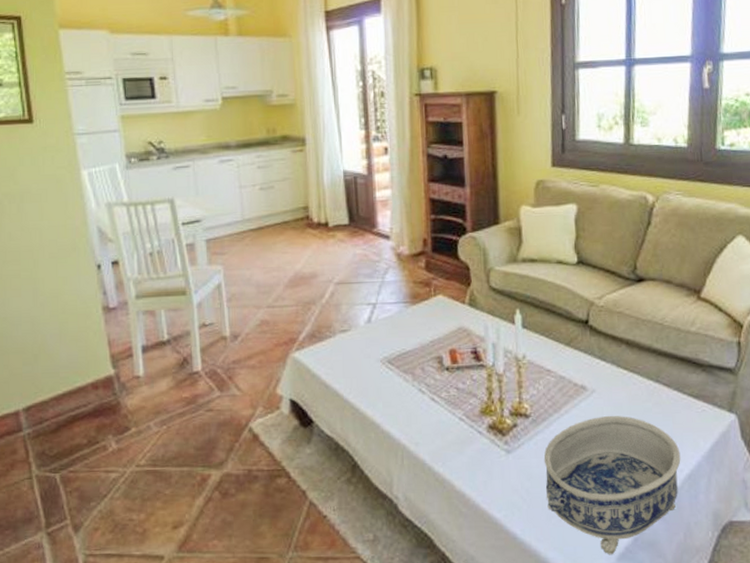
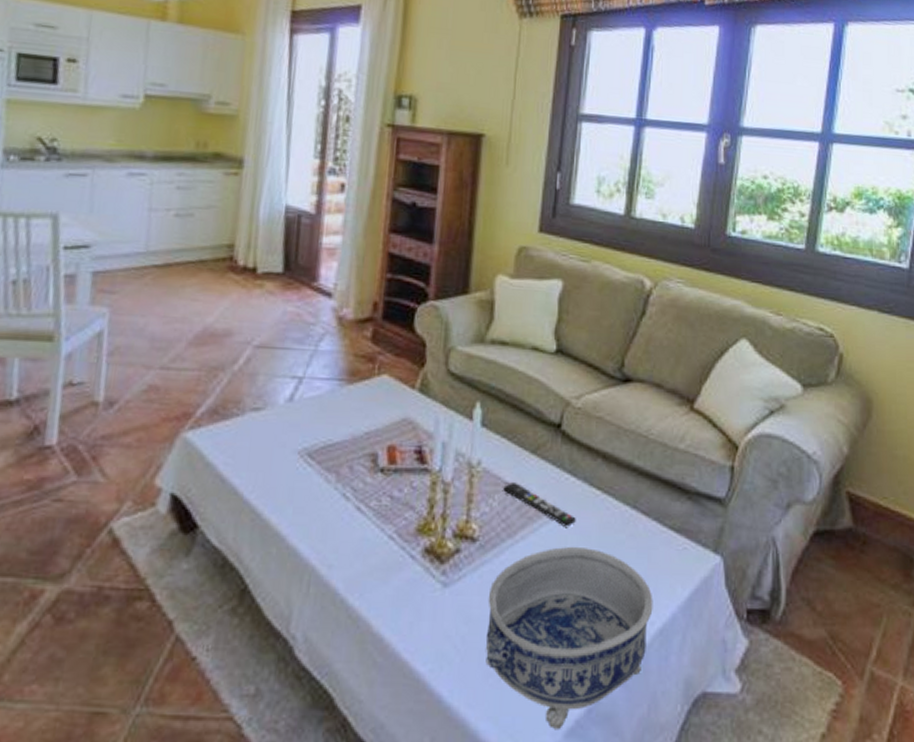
remote control: none [546,370,609,402] -> present [503,482,576,528]

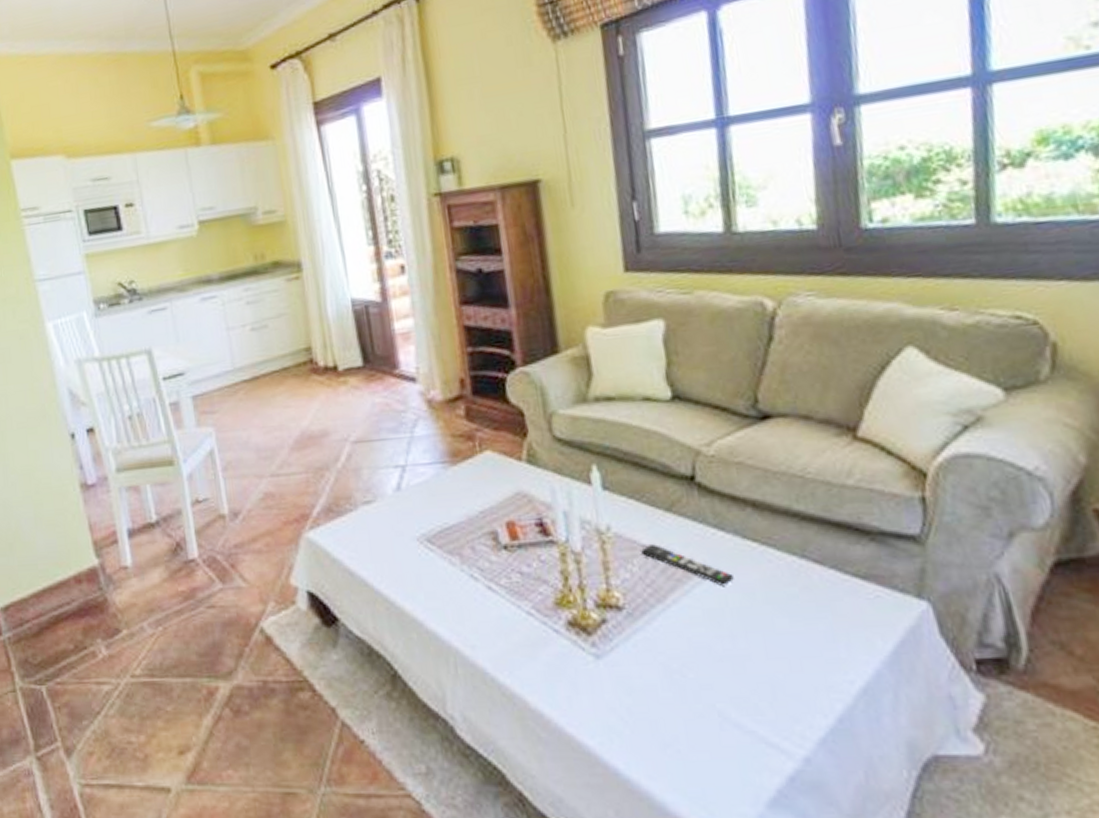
decorative bowl: present [485,546,653,730] -> none [647,605,850,801]

